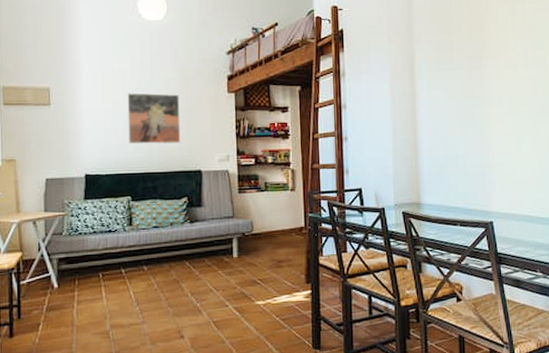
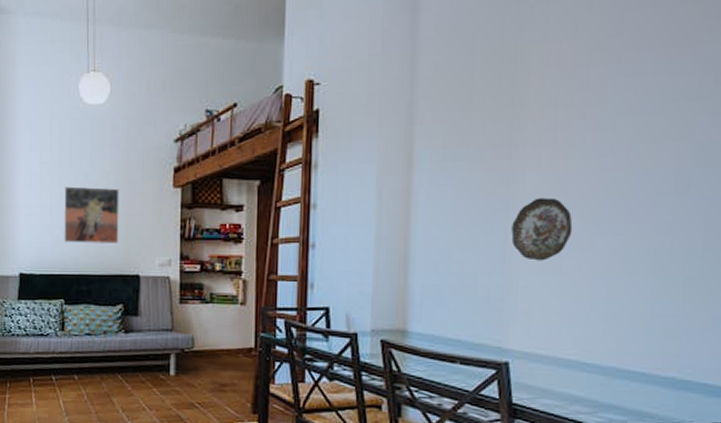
decorative plate: none [486,97,525,144] -> present [511,197,573,261]

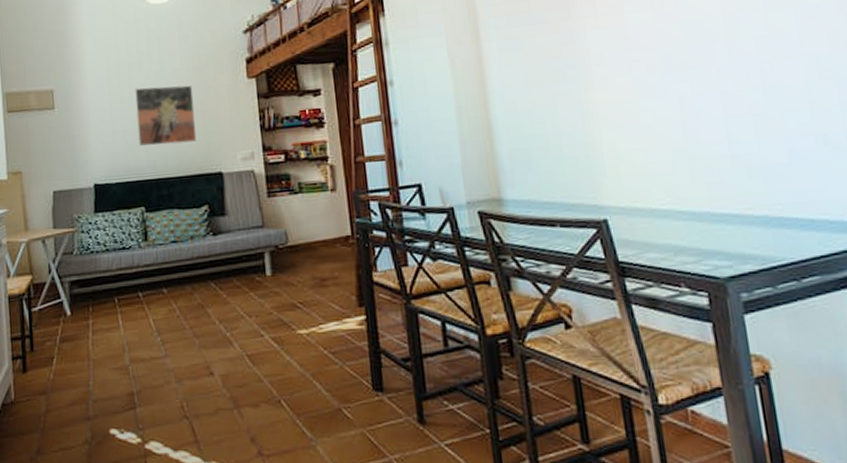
decorative plate: present [511,197,573,261] -> none [583,52,642,115]

